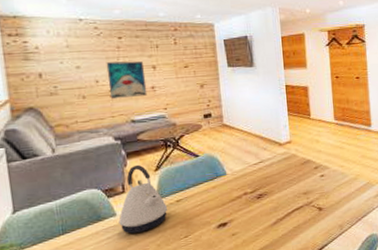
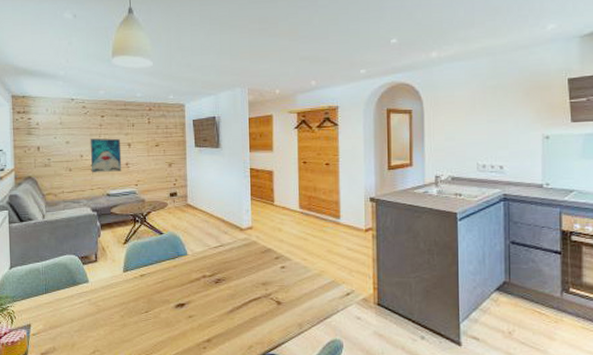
kettle: present [118,164,168,234] -> none [90,236,133,301]

